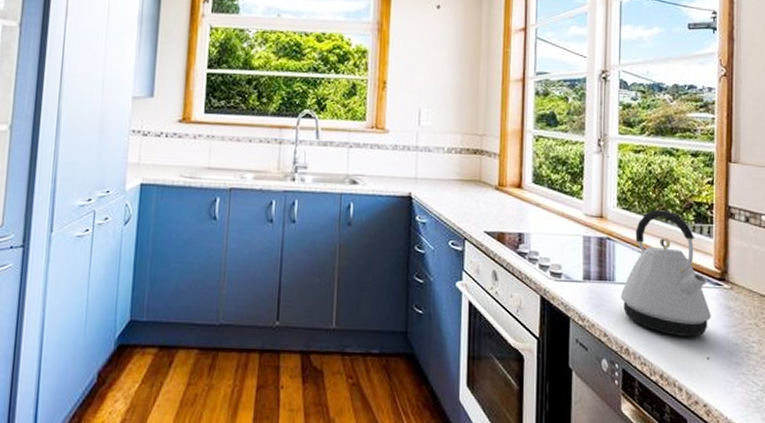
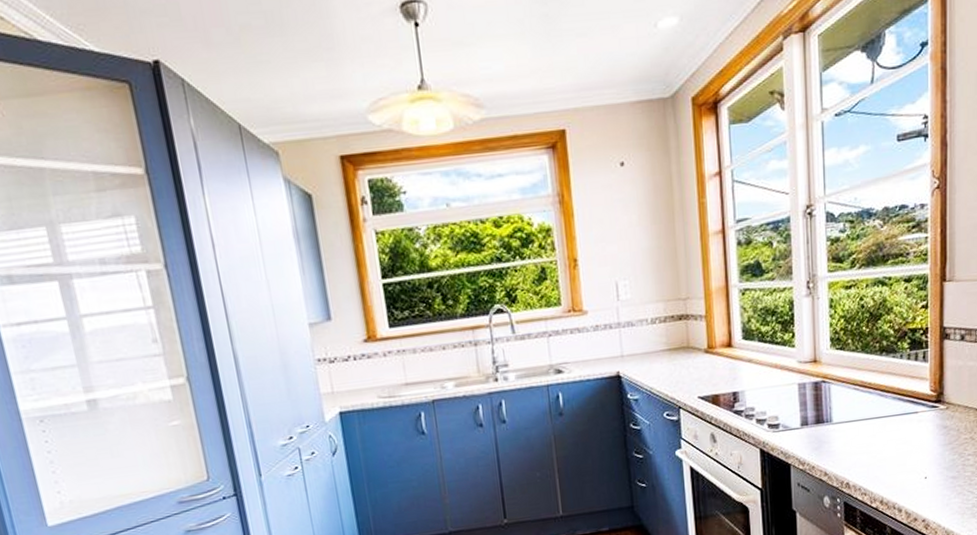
kettle: present [621,210,711,337] -> none [839,342,928,463]

